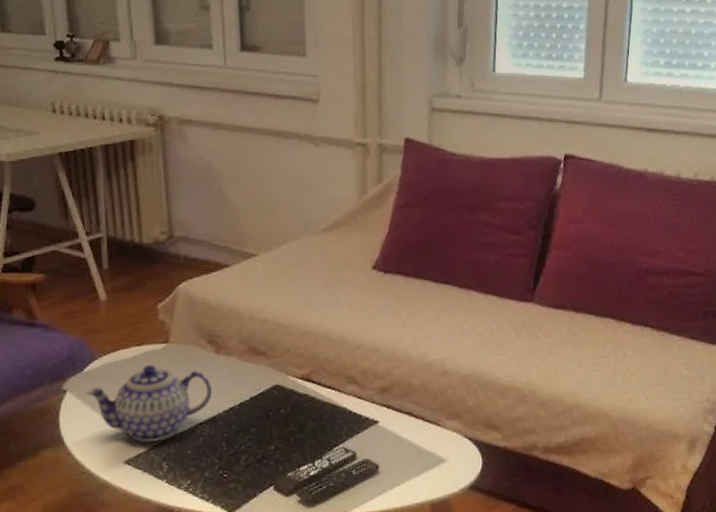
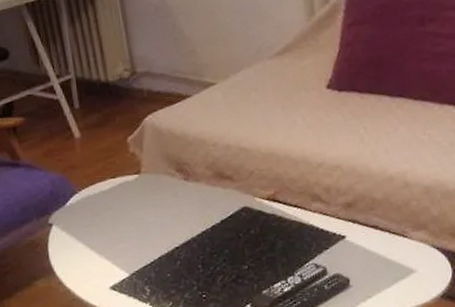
teapot: present [86,365,212,443] -> none [69,195,185,269]

